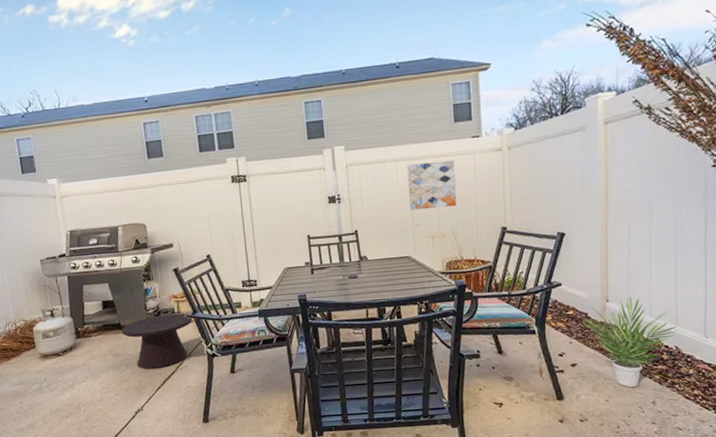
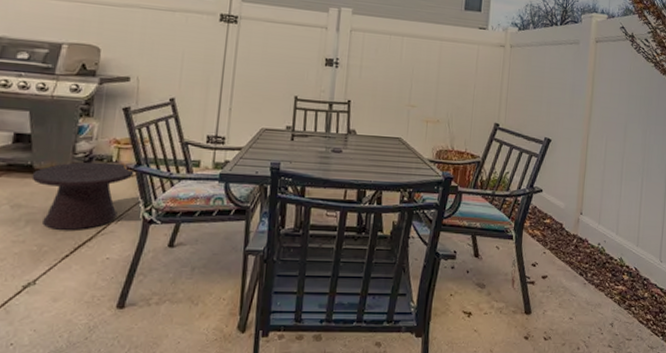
wall art: present [406,160,457,211] -> none [408,42,459,94]
potted plant: present [583,297,678,388] -> none [557,212,639,307]

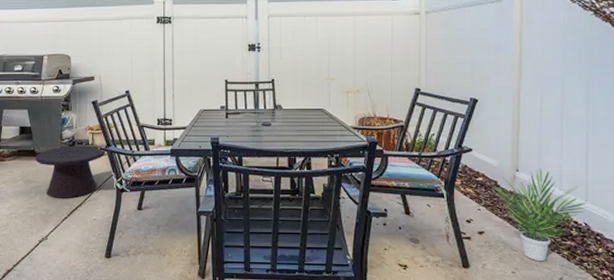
potted plant: none [557,212,639,307] -> present [492,168,588,262]

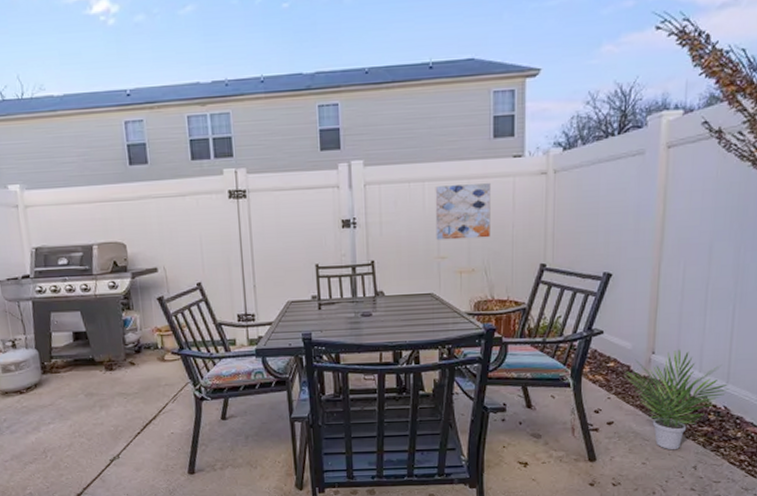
side table: present [35,145,106,199] -> none [95,349,179,413]
wall art: none [326,20,373,65] -> present [435,183,491,240]

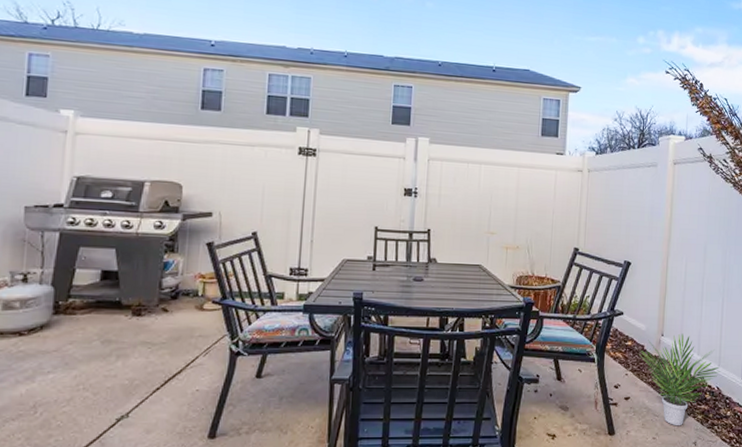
wall art: present [435,183,491,240] -> none [487,170,537,220]

